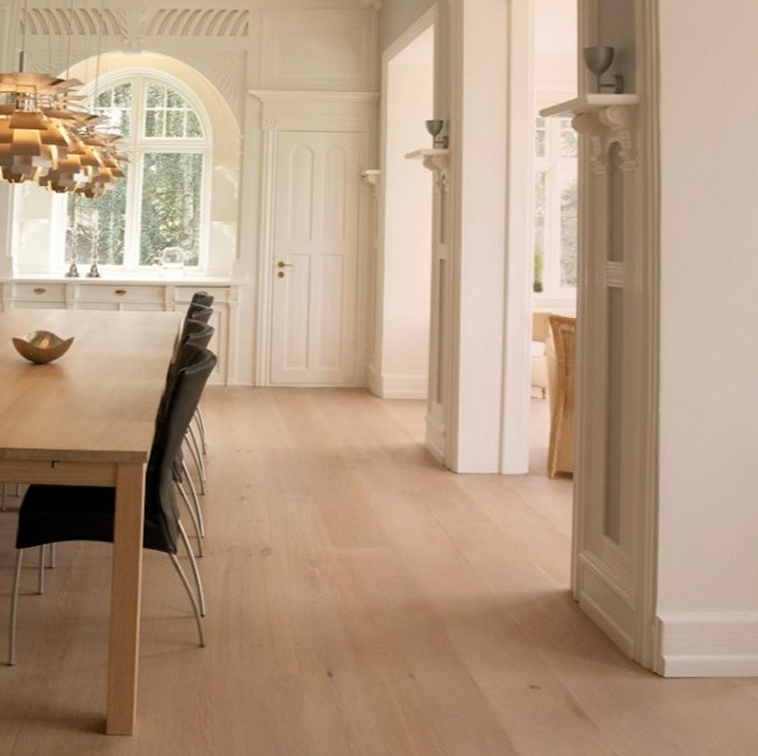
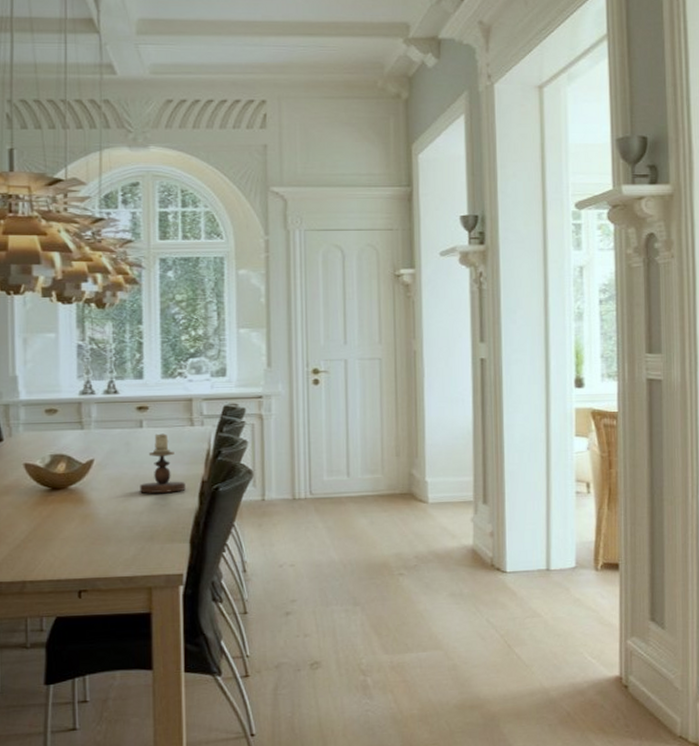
candlestick: none [113,316,155,373] -> present [140,433,186,493]

